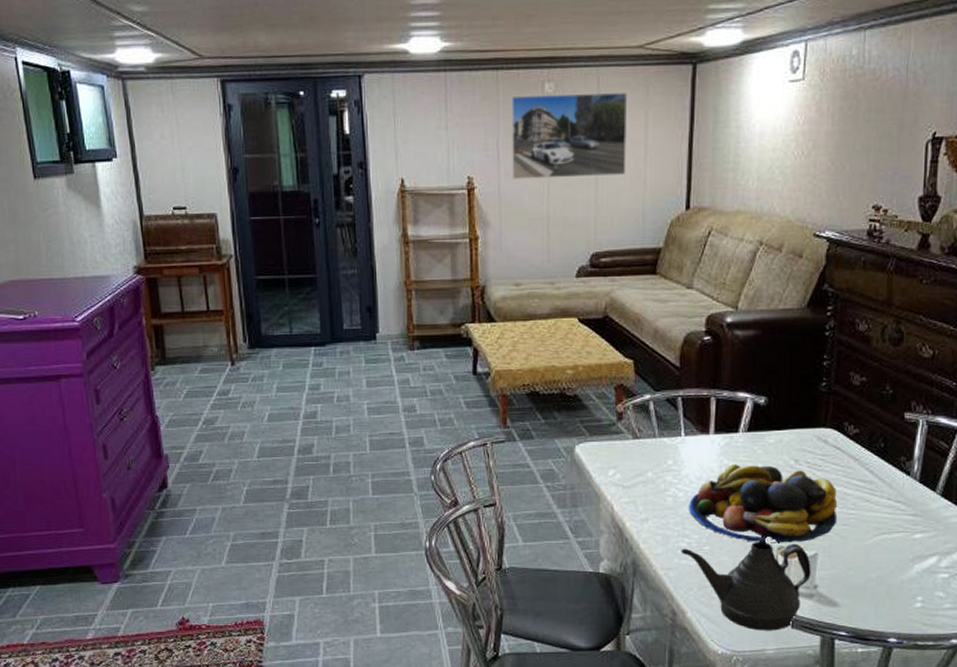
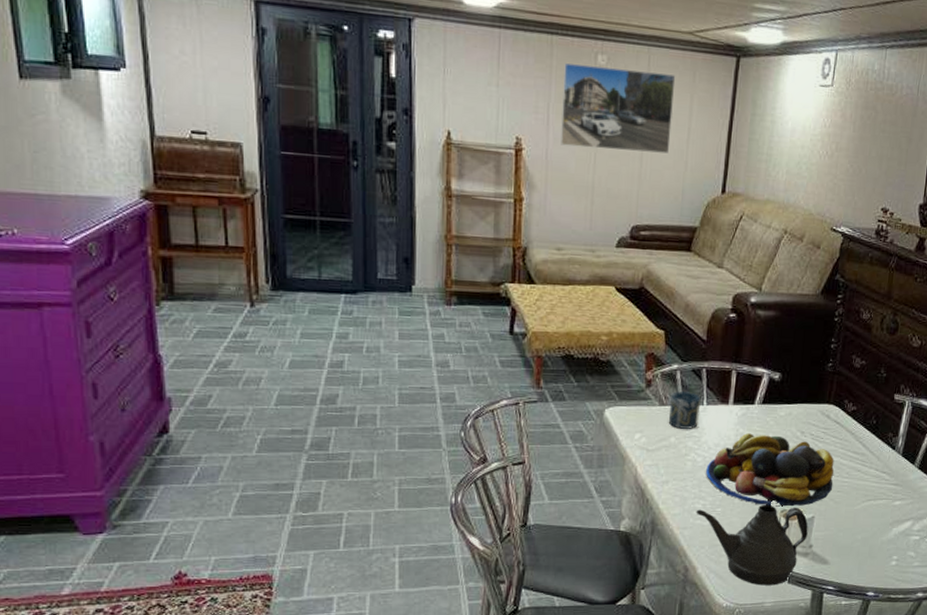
cup: none [643,423,677,463] -> present [668,391,700,429]

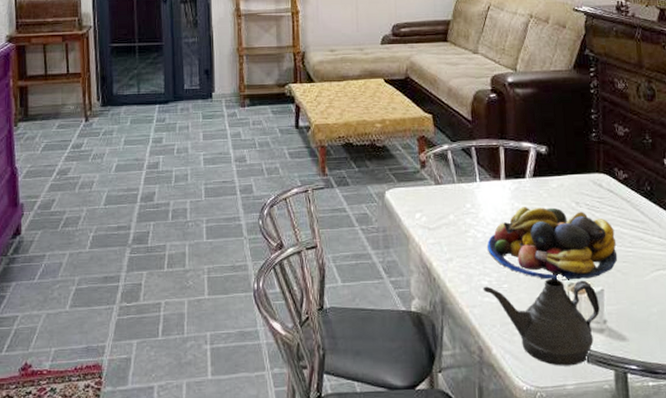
cup: present [668,391,700,429] -> none [444,170,474,206]

